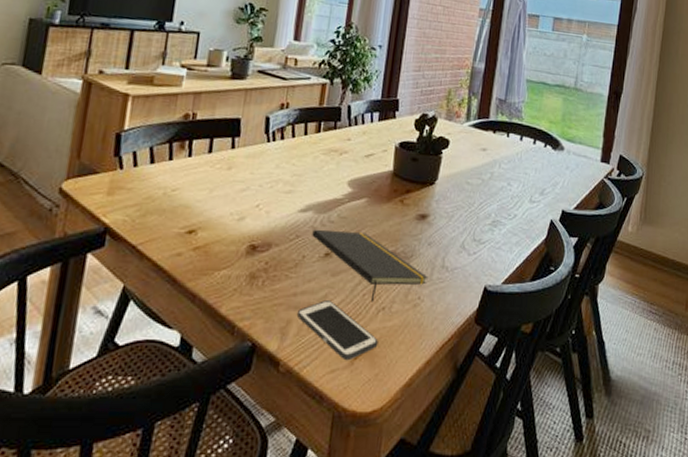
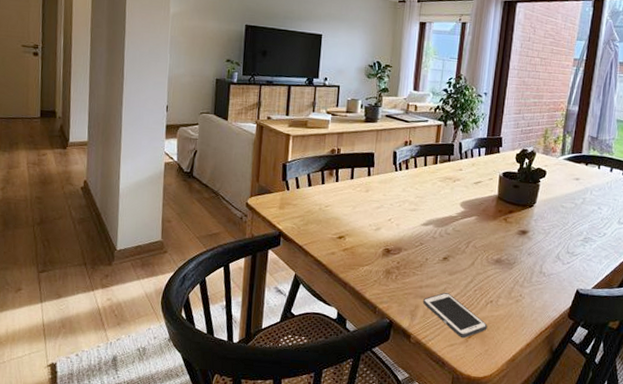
notepad: present [312,229,428,302] -> none [433,238,528,296]

